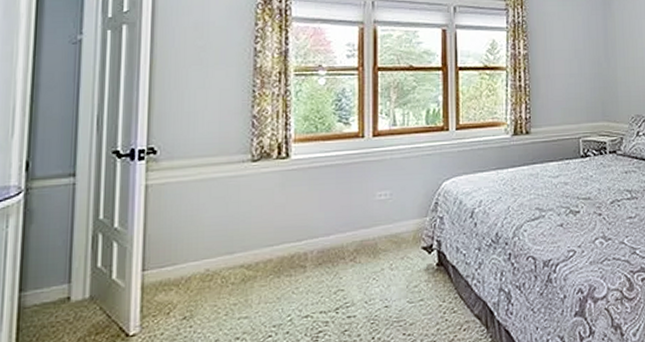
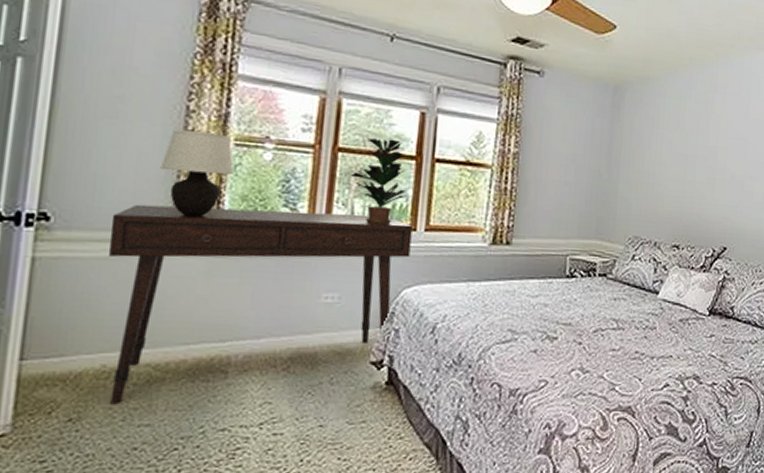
desk: none [203,121,446,302] -> present [108,204,413,405]
table lamp: none [238,67,296,139] -> present [160,130,235,218]
potted plant: none [390,55,437,129] -> present [351,138,407,225]

